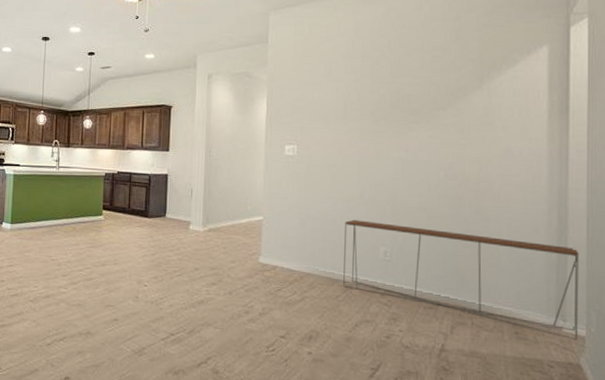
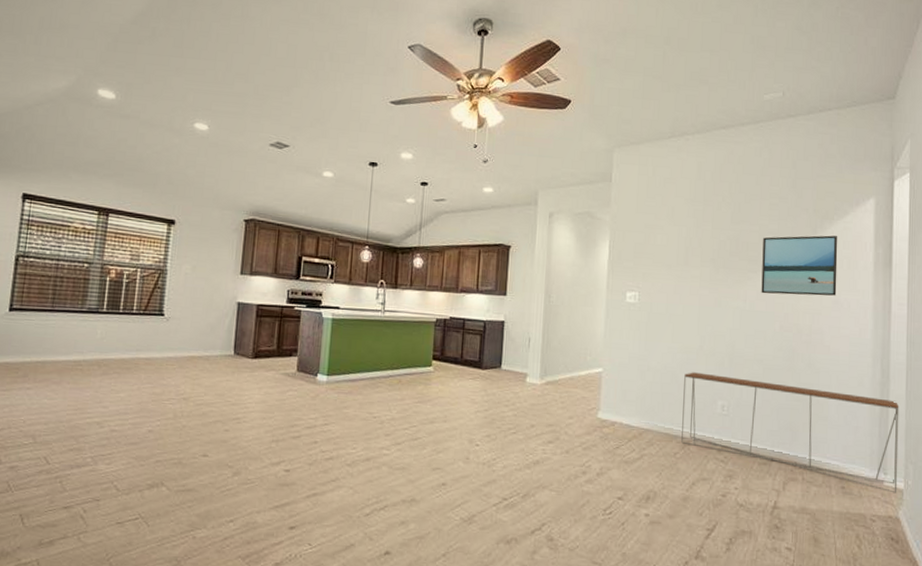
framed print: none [424,84,507,145] -> present [761,235,838,296]

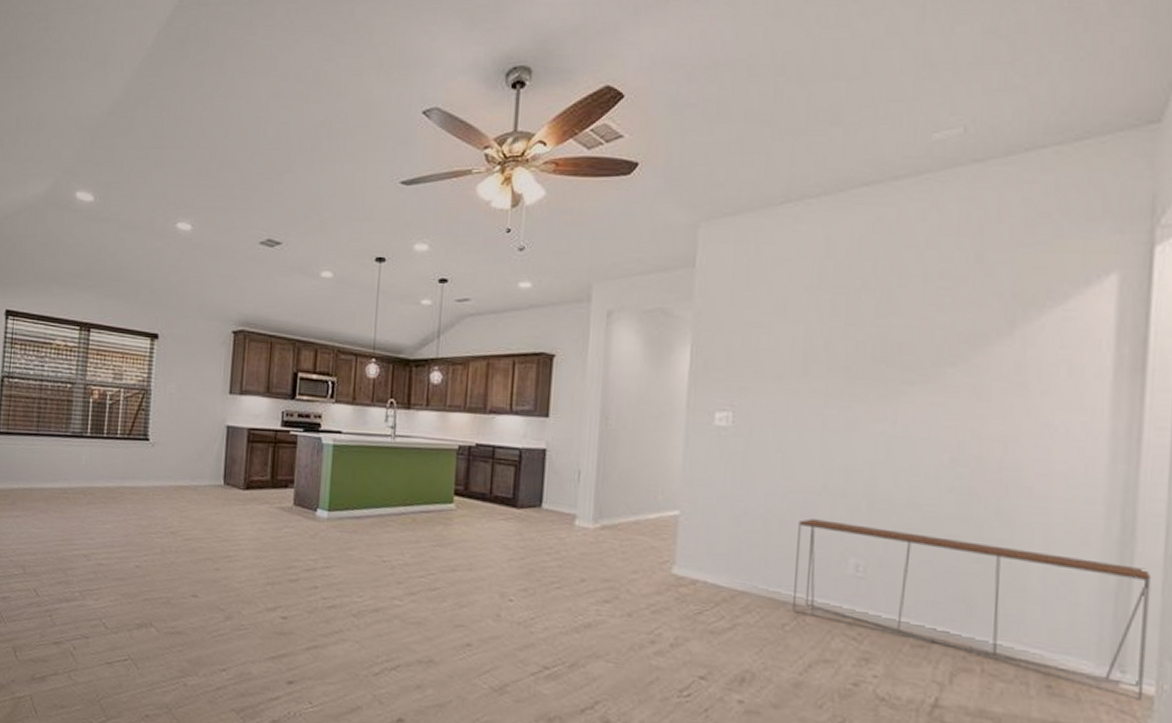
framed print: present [761,235,838,296] -> none [921,329,1052,417]

